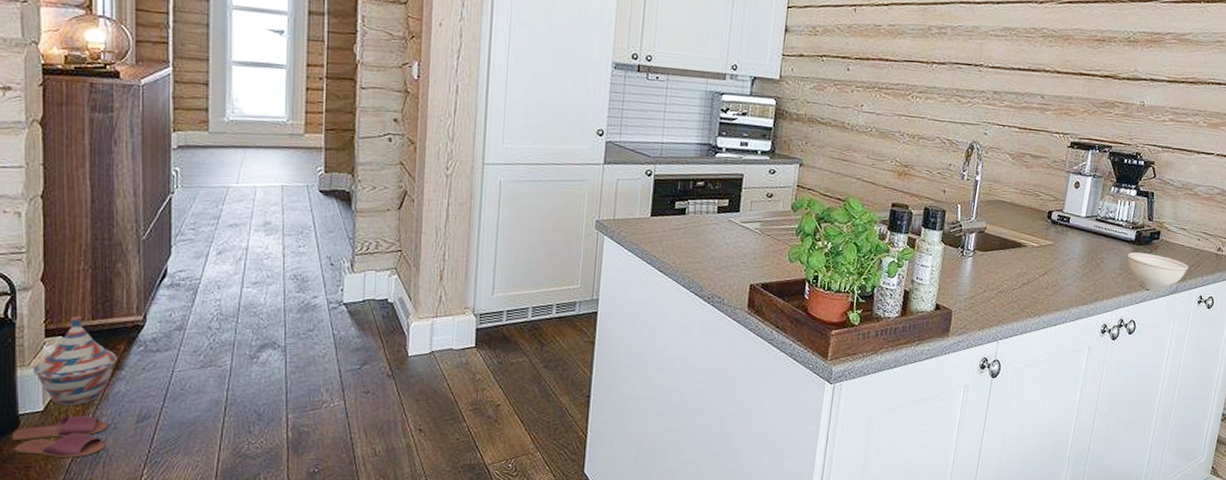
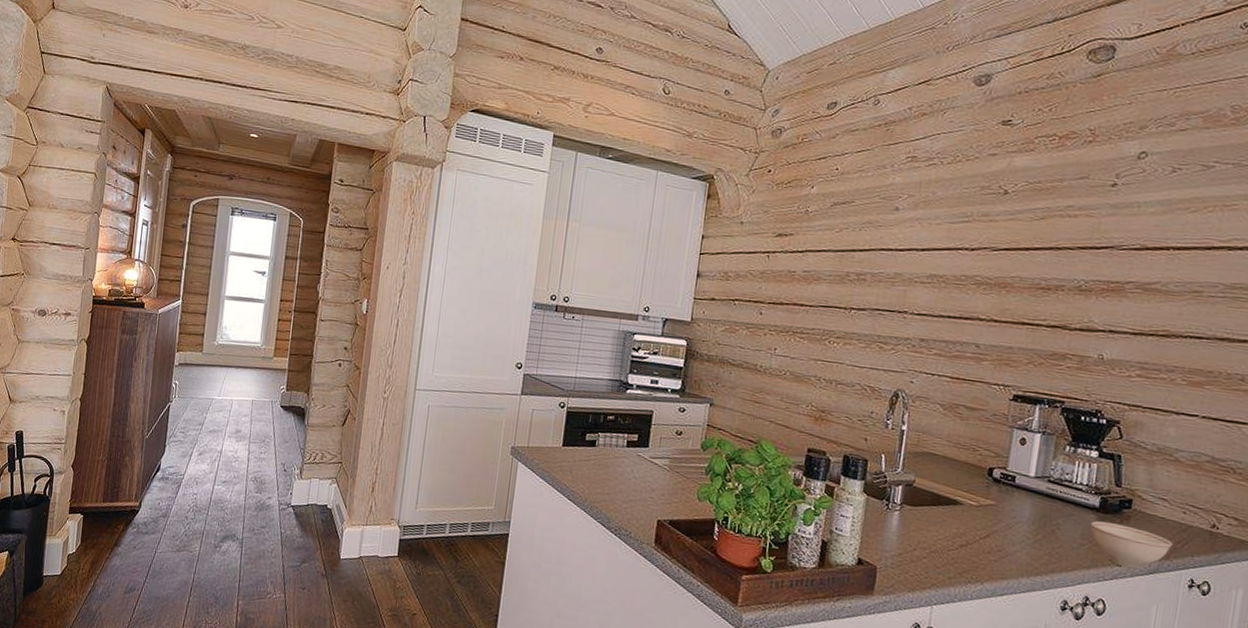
slippers: present [11,415,109,458] -> none [36,581,105,618]
woven basket: present [33,315,118,406] -> none [57,498,118,574]

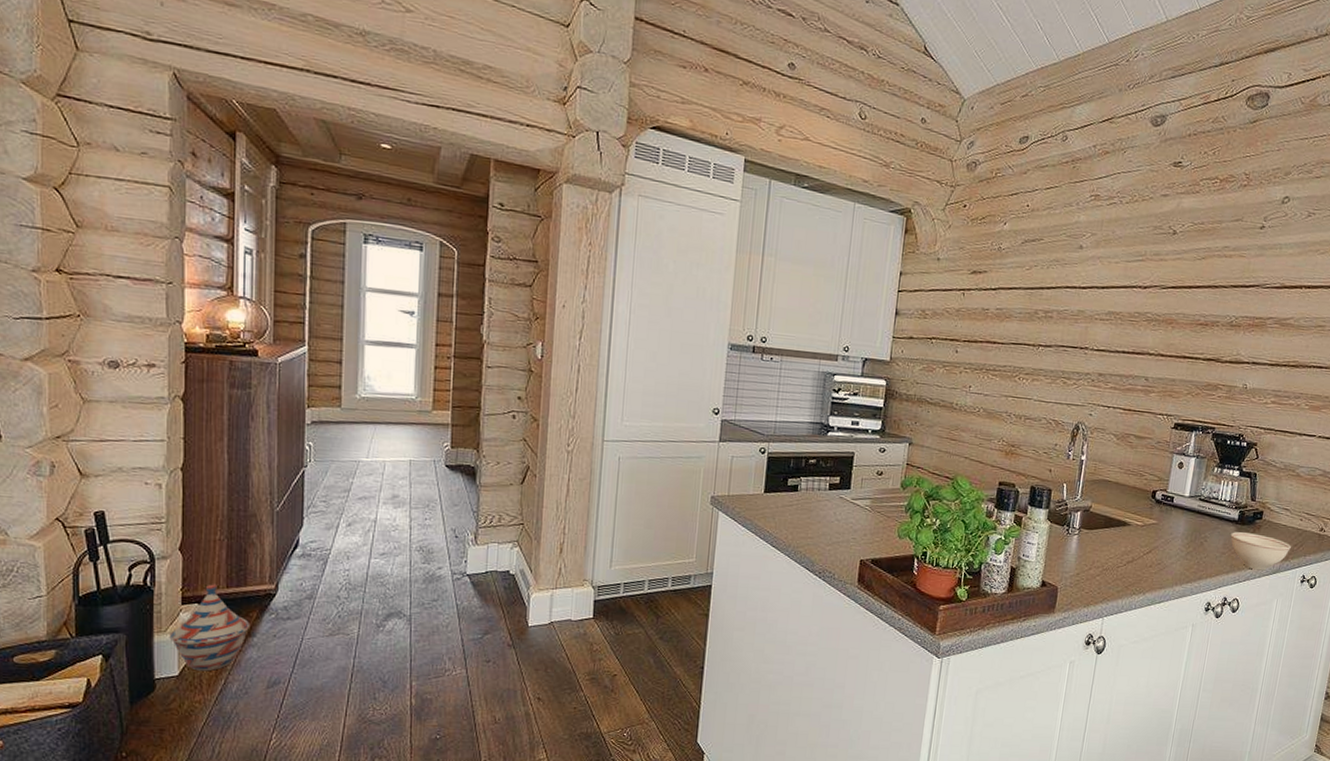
woven basket: none [57,498,118,574] -> present [169,584,251,672]

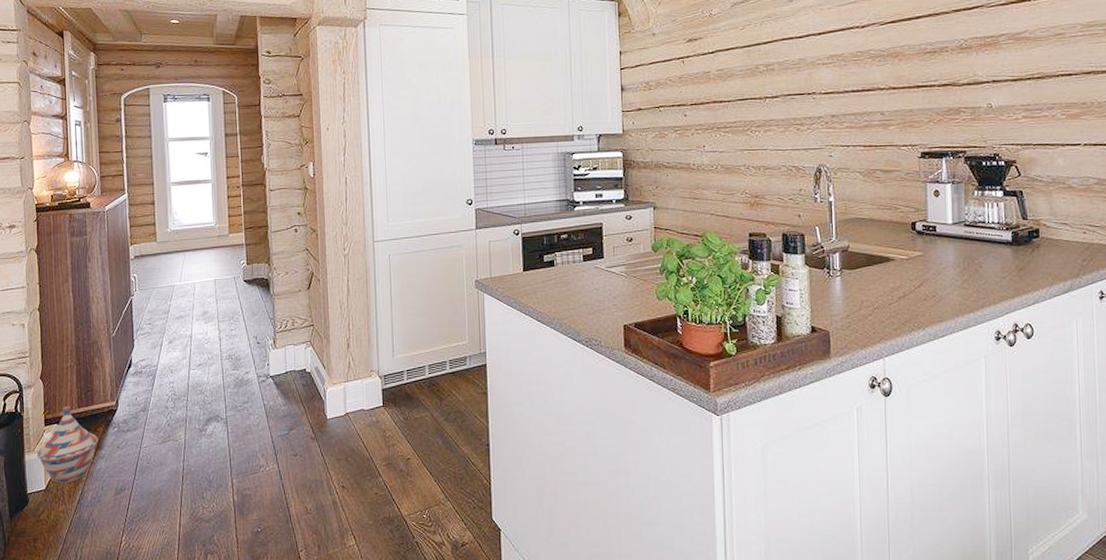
bowl: present [1230,532,1291,571] -> none [1007,253,1080,291]

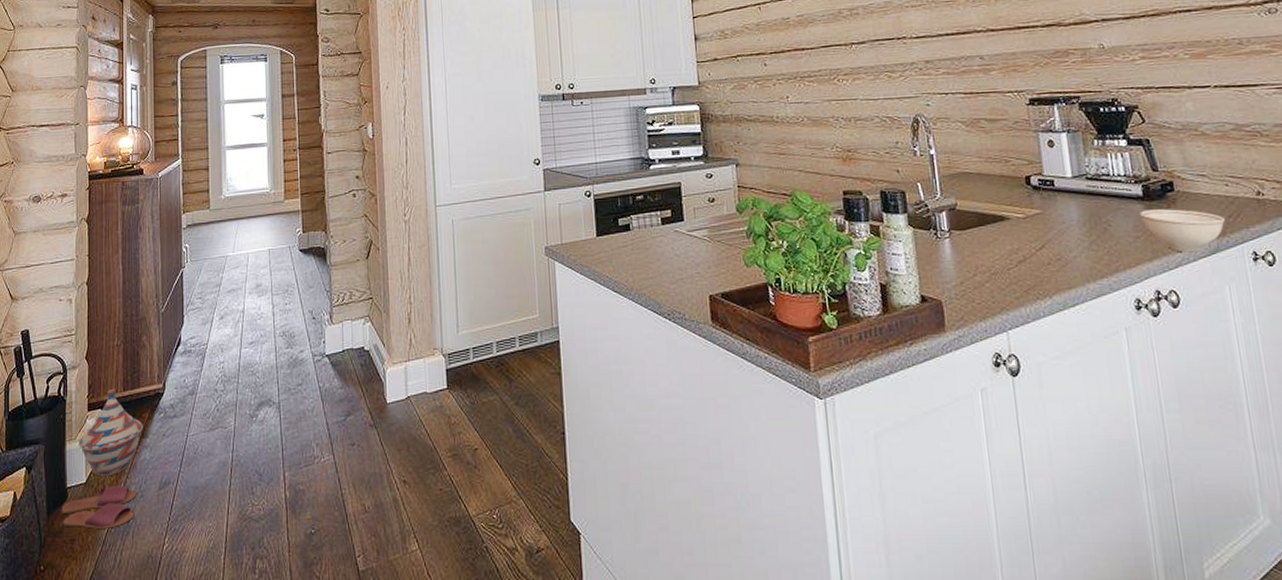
slippers: none [23,491,94,529] -> present [61,485,137,529]
bowl: none [1007,253,1080,291] -> present [1139,209,1225,253]

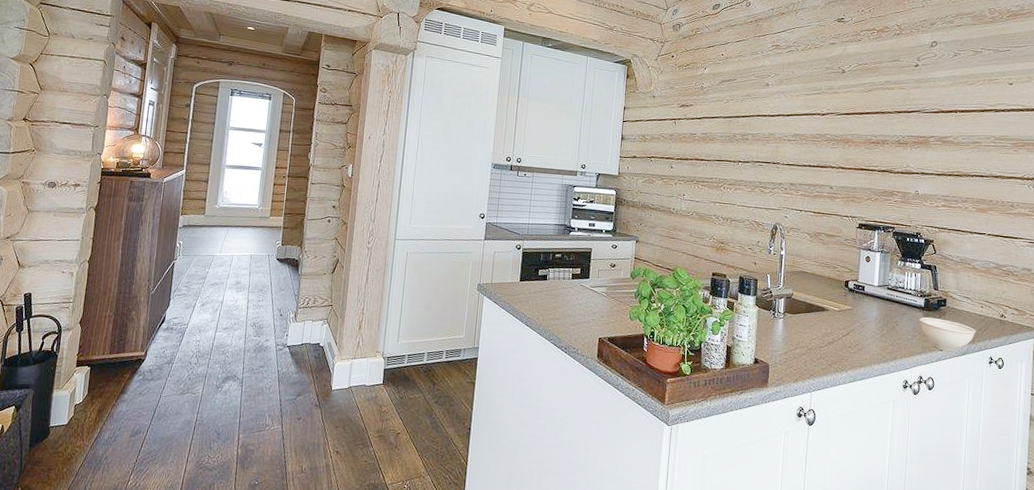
slippers: present [61,485,137,529] -> none [42,429,111,464]
woven basket: present [78,388,144,477] -> none [64,350,124,422]

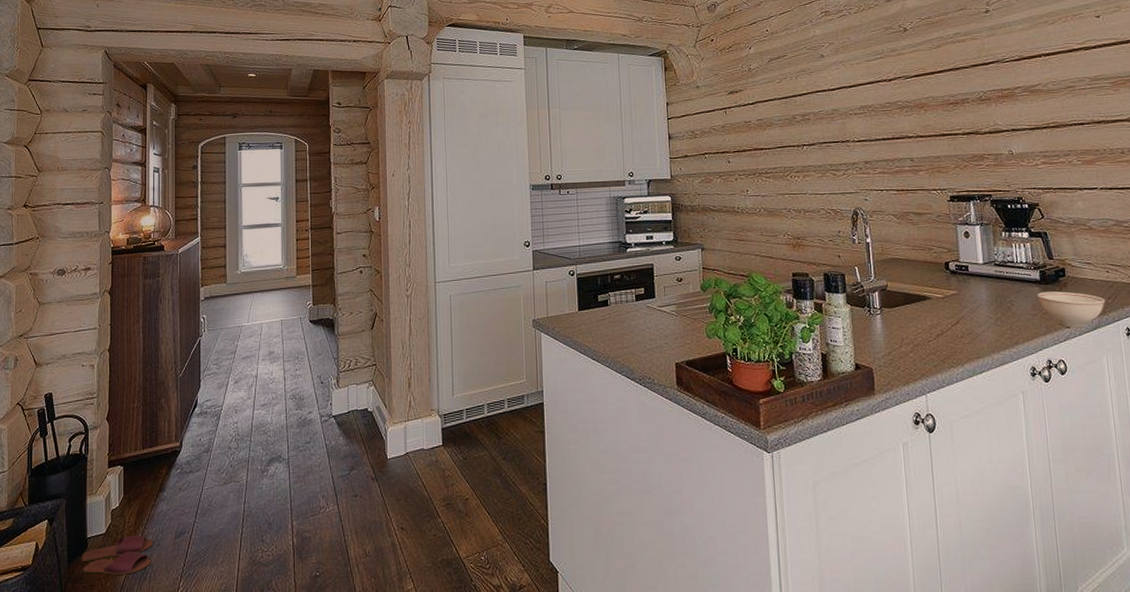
slippers: none [42,429,111,464] -> present [81,535,154,575]

